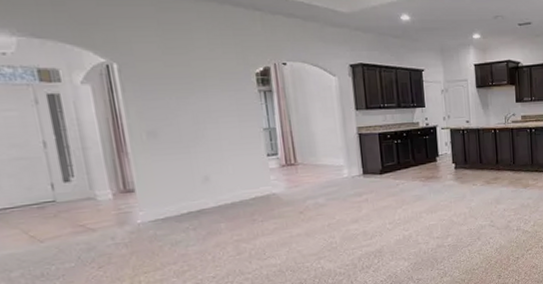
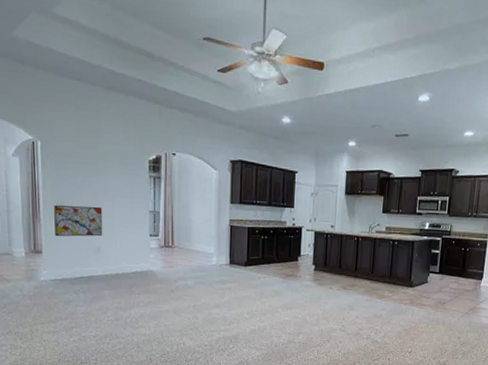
wall art: none [144,130,210,171] -> present [54,205,103,237]

